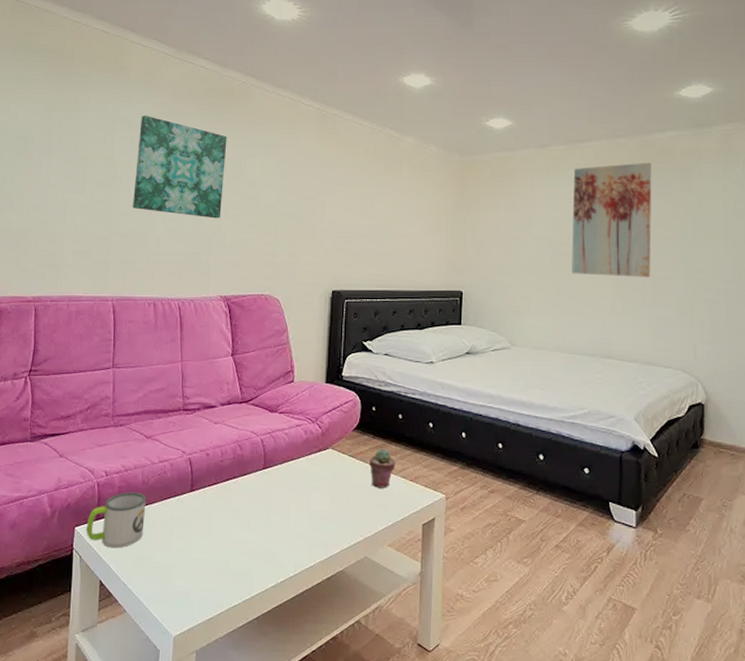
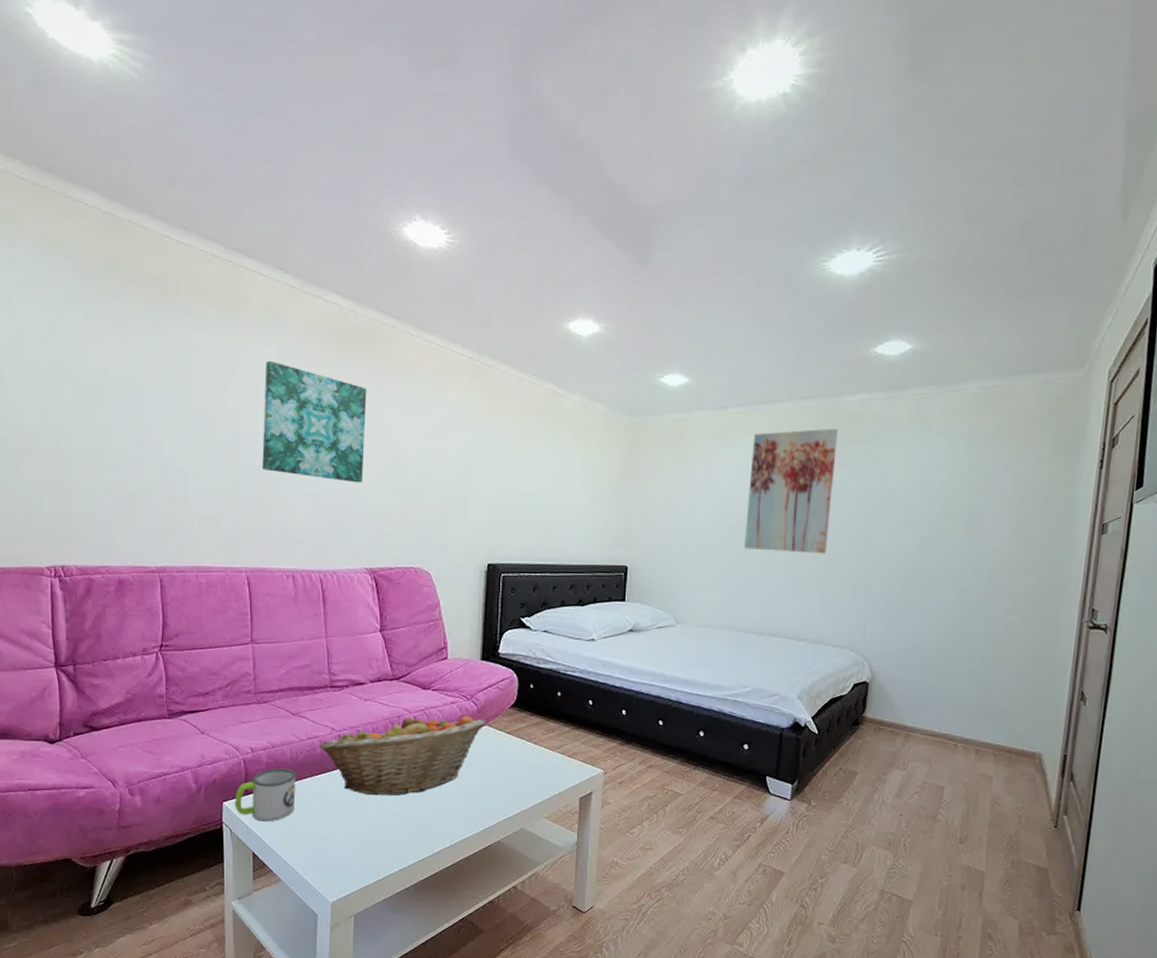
fruit basket: none [169,438,329,521] -> present [318,715,485,796]
potted succulent: present [370,448,396,488] -> none [527,725,554,764]

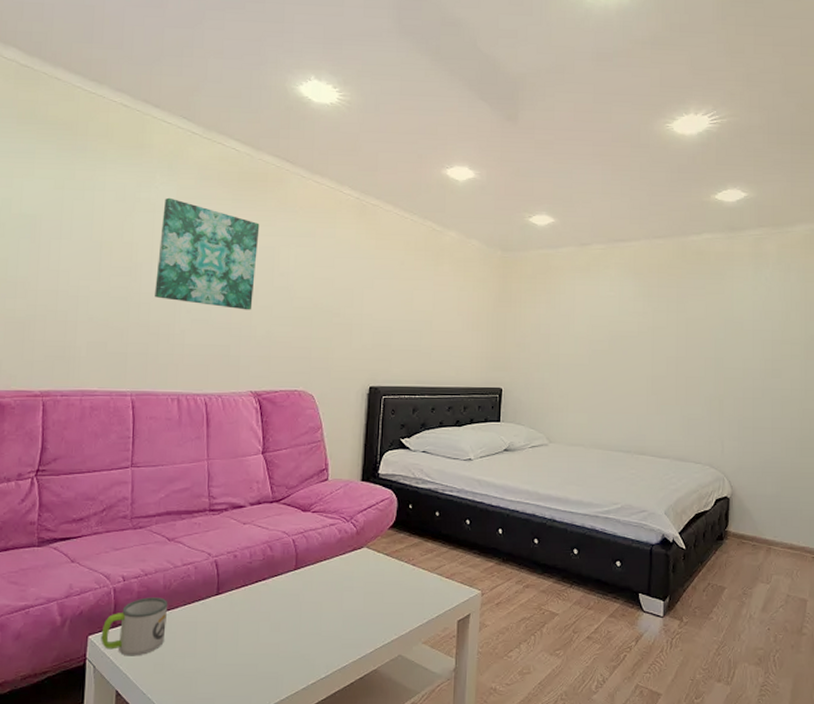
fruit basket: present [318,715,485,796] -> none [193,537,364,624]
wall art: present [744,428,838,554] -> none [609,263,688,376]

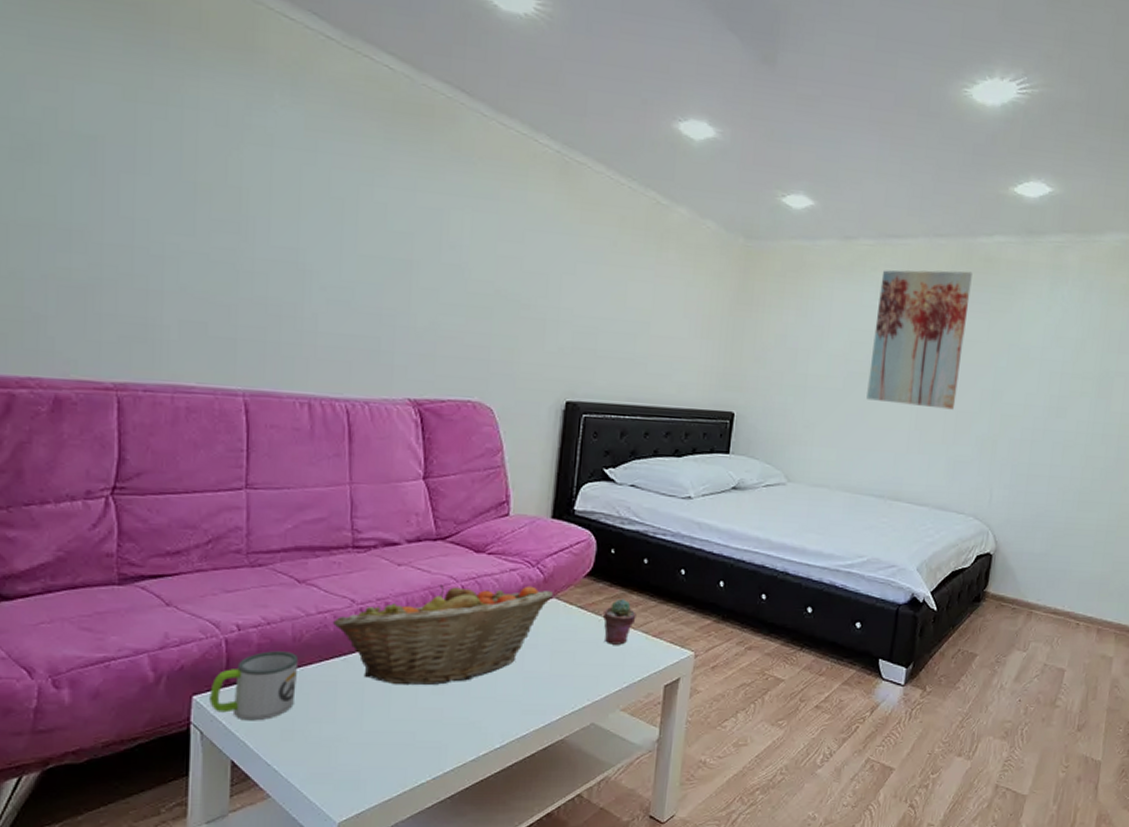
wall art: present [155,197,260,310] -> none [275,127,423,293]
fruit basket: none [193,537,364,624] -> present [332,585,553,686]
potted succulent: none [405,546,432,586] -> present [603,599,637,645]
wall art: none [609,263,688,376] -> present [866,270,973,410]

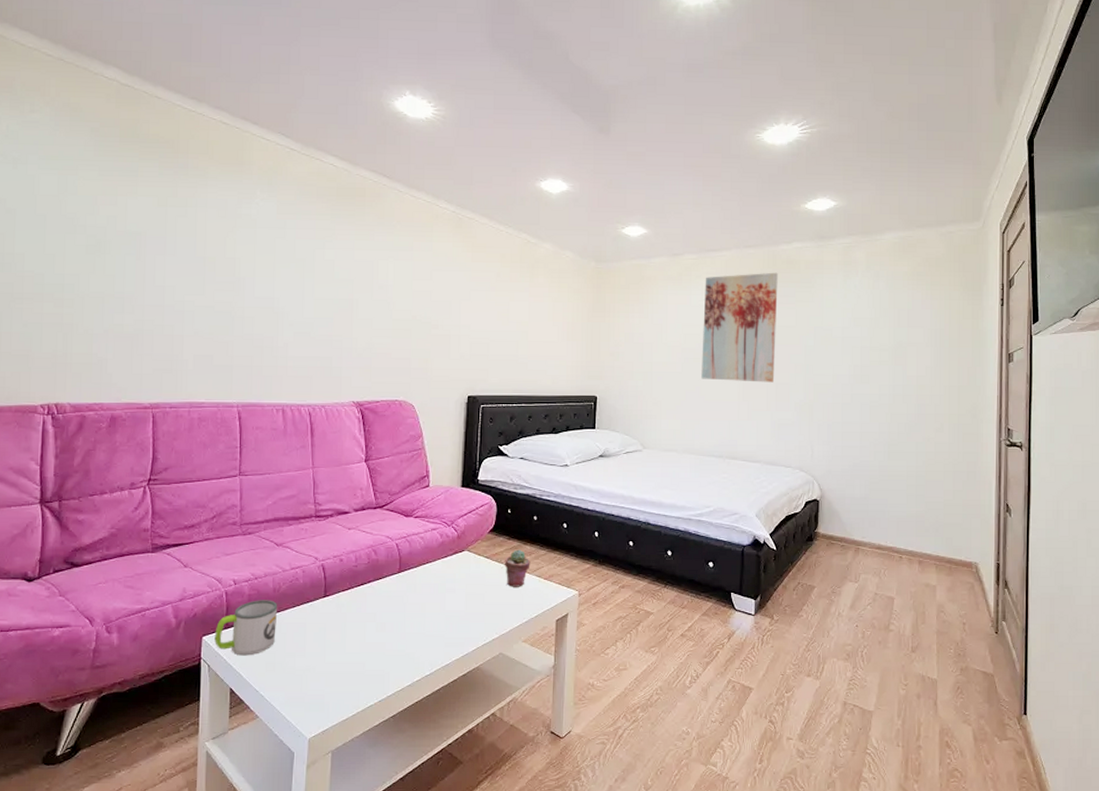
fruit basket: present [332,585,553,686] -> none [301,541,465,625]

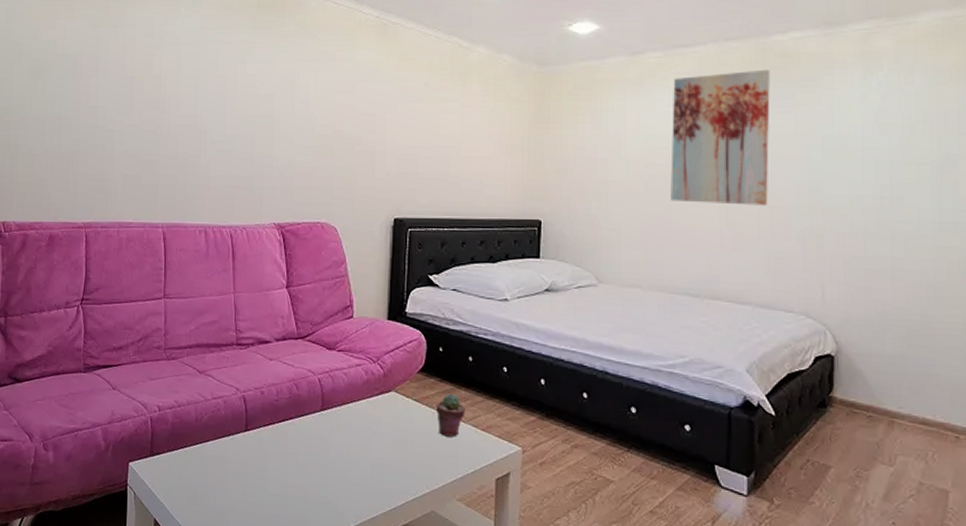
mug: present [214,600,278,656] -> none [140,428,200,487]

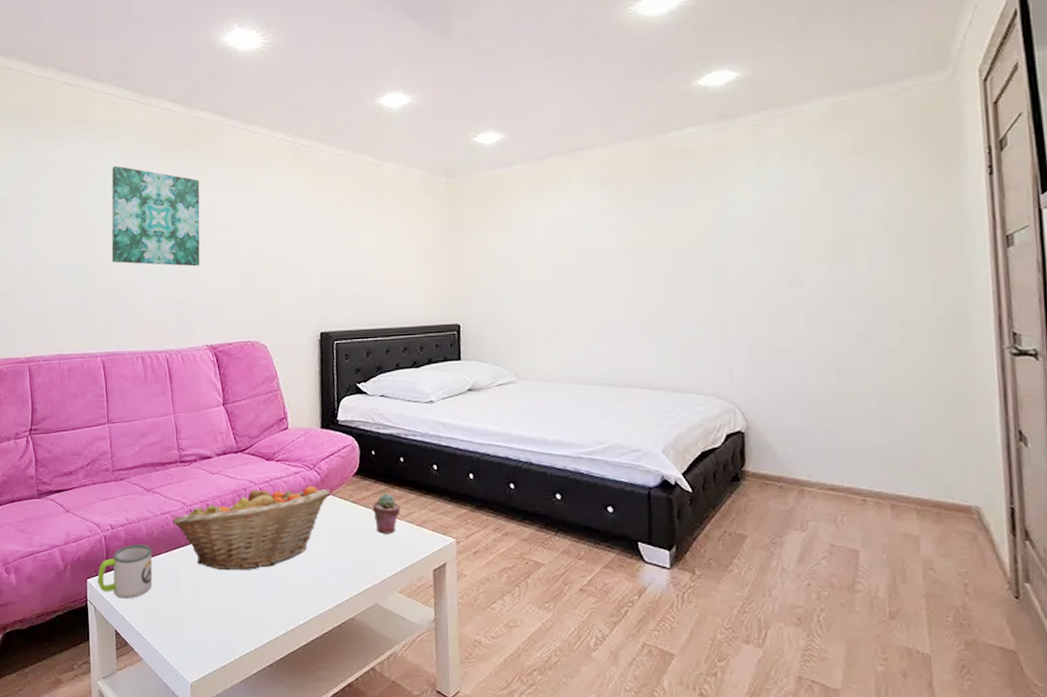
mug: none [140,428,200,487] -> present [97,544,153,599]
wall art: none [182,29,279,140] -> present [111,165,200,267]
fruit basket: none [223,377,392,465] -> present [171,486,330,571]
wall art: present [670,69,770,206] -> none [577,165,674,297]

